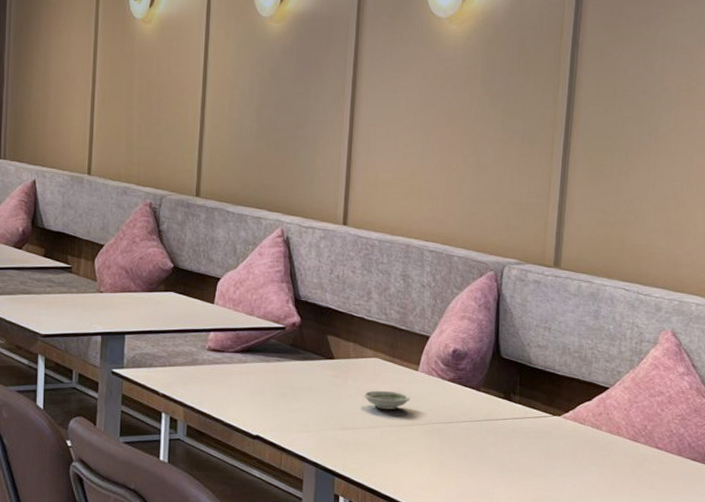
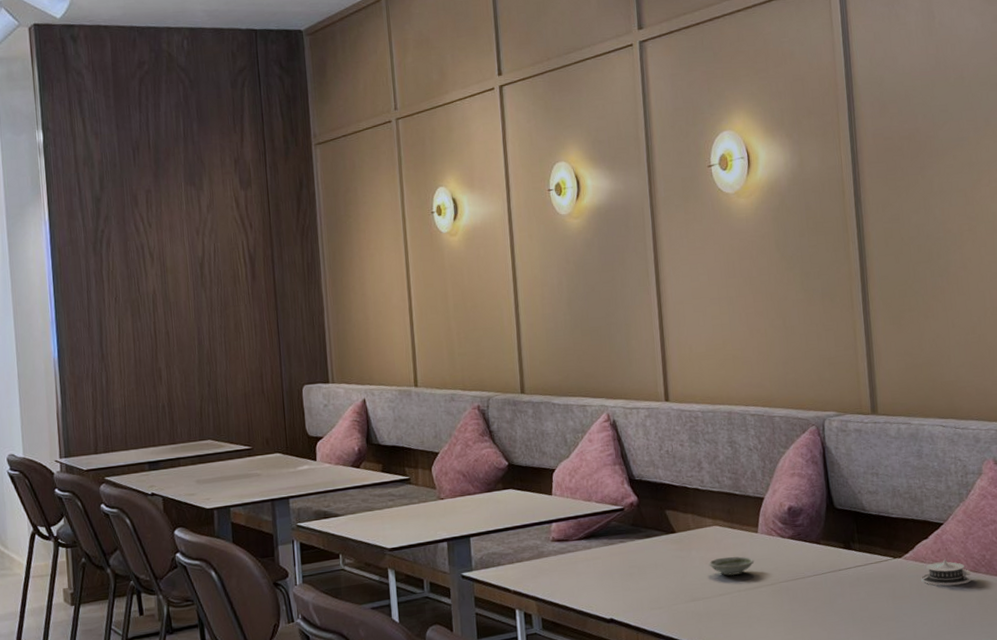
architectural model: none [577,423,630,452] -> present [921,558,972,586]

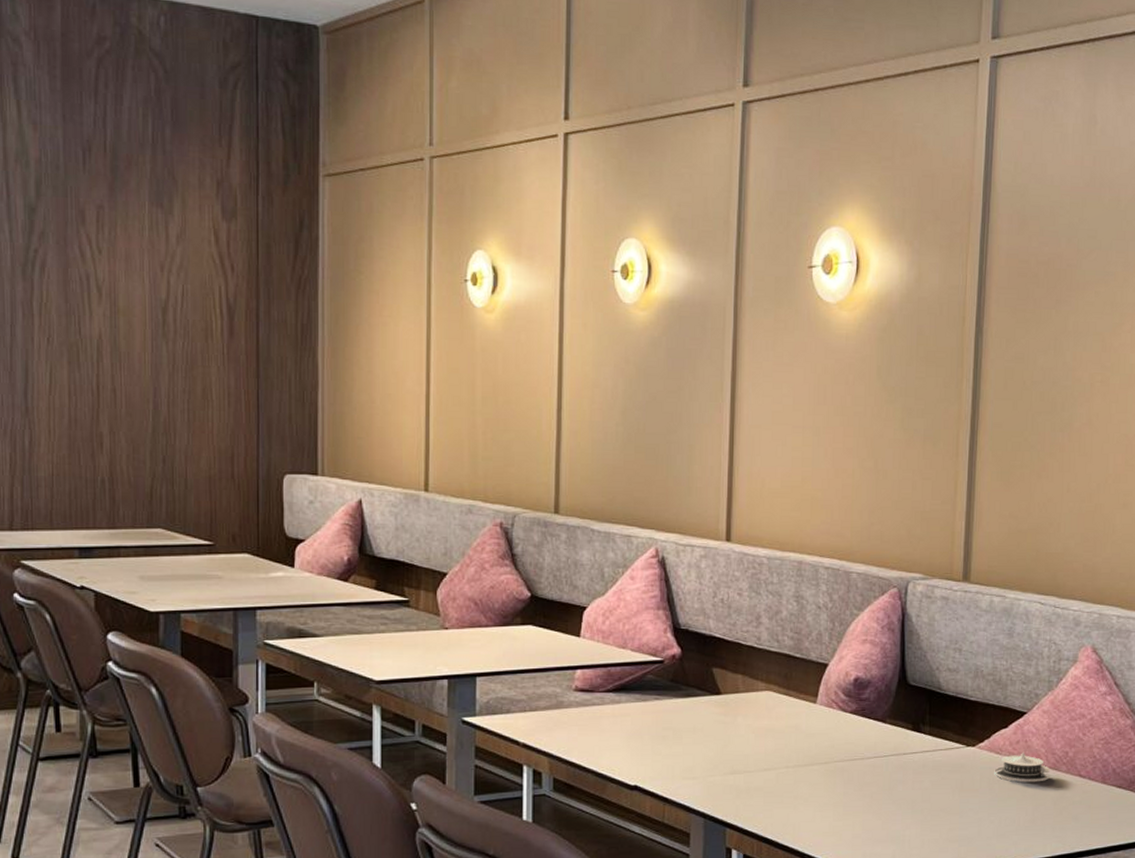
saucer: present [709,556,755,576] -> none [756,727,809,749]

